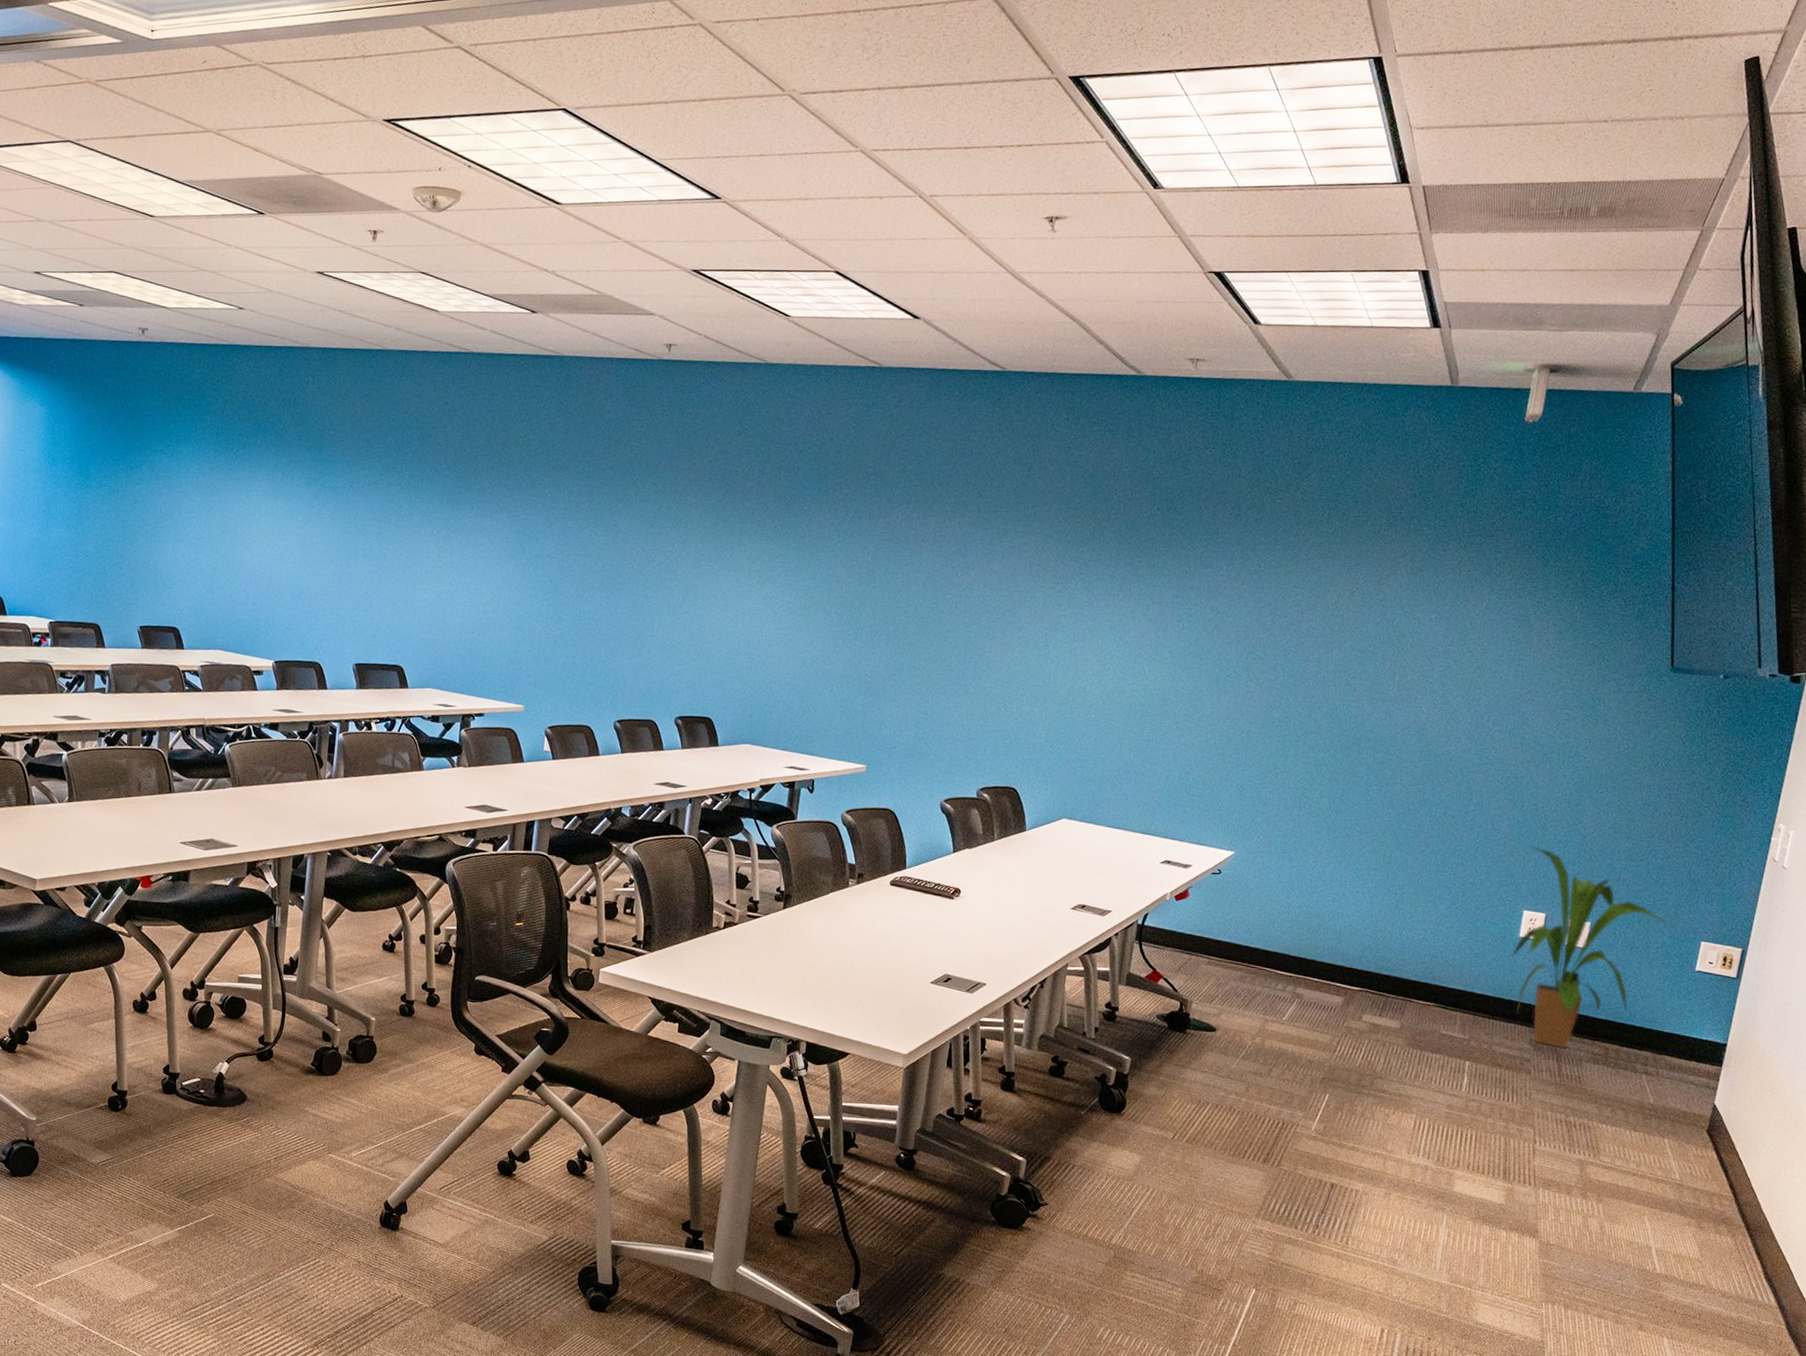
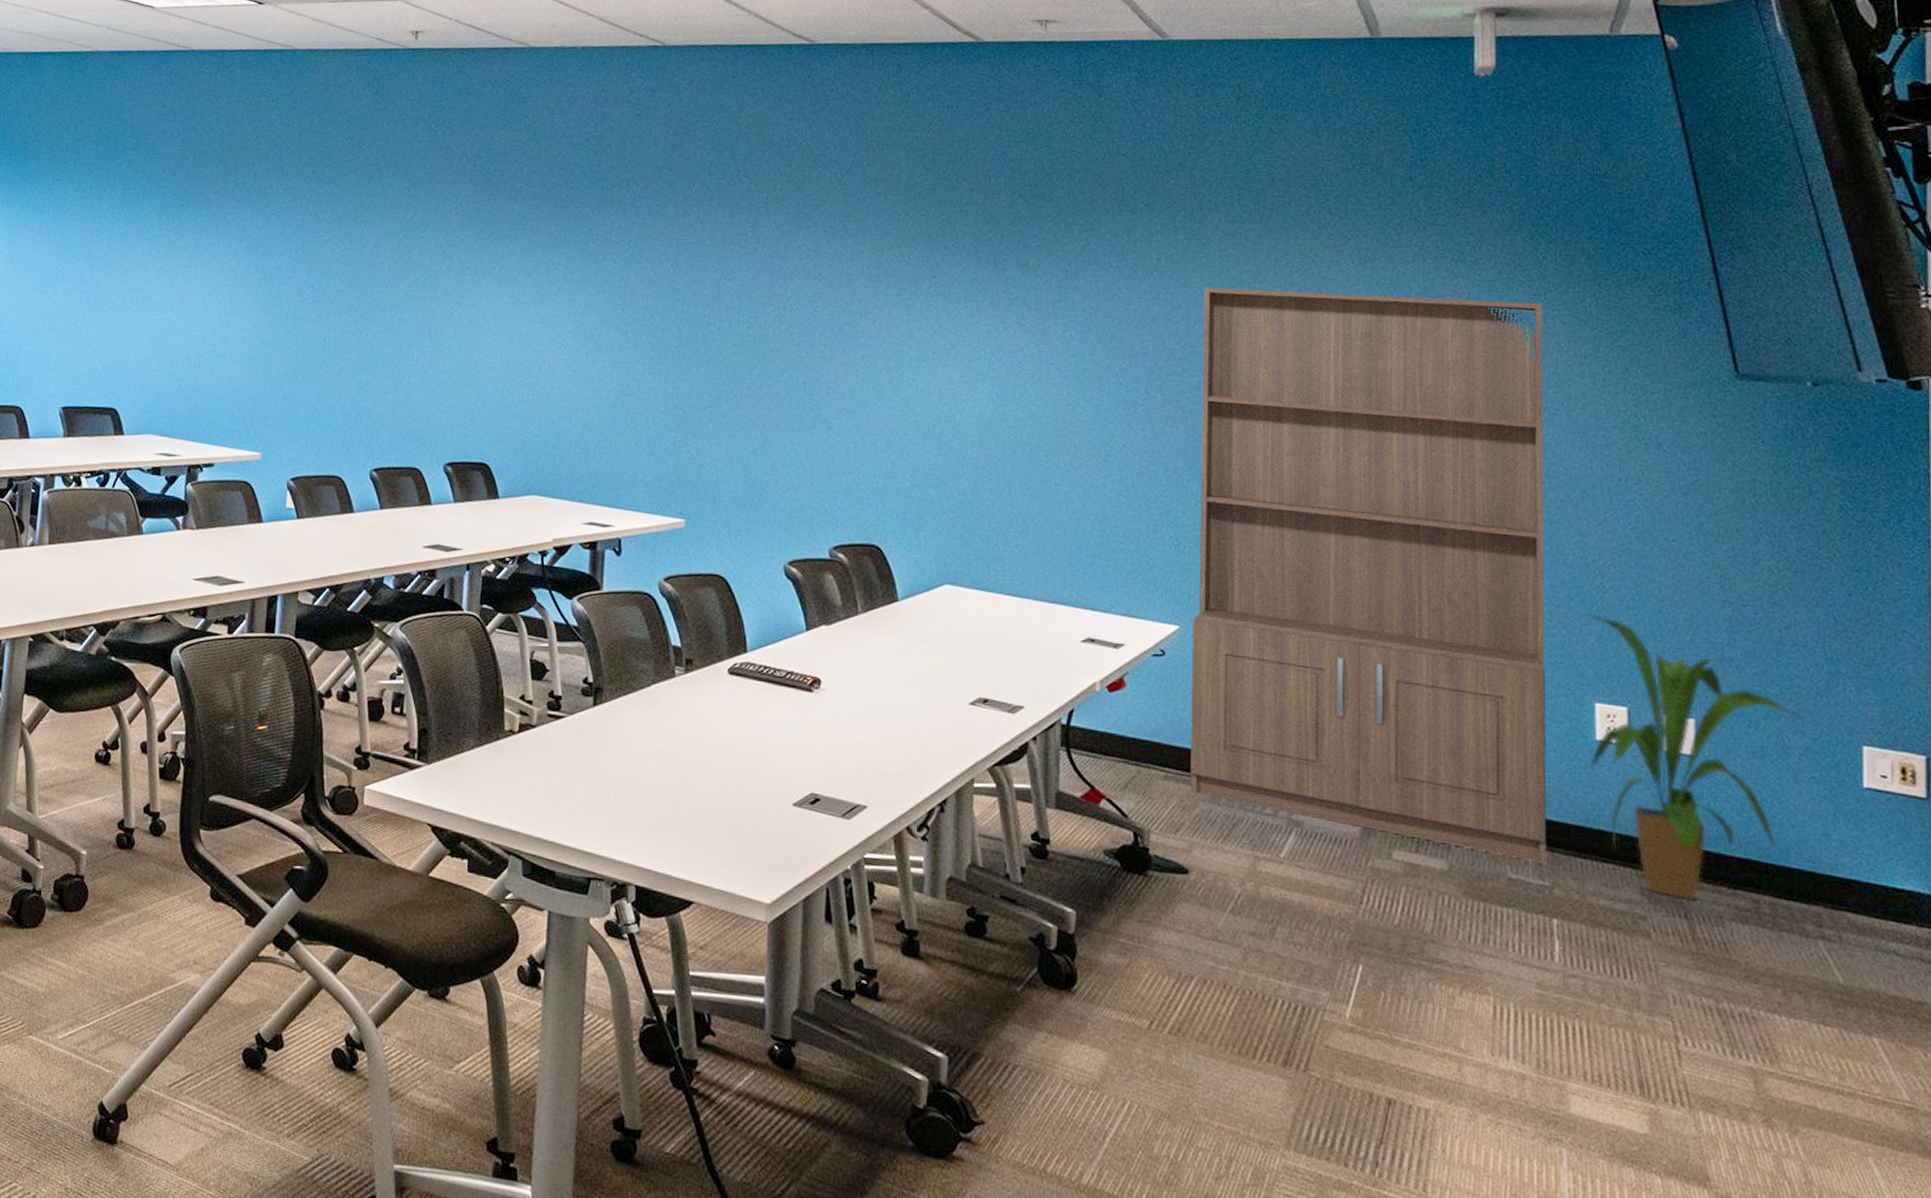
bookshelf: none [1226,588,1542,1025] -> present [1190,287,1547,865]

